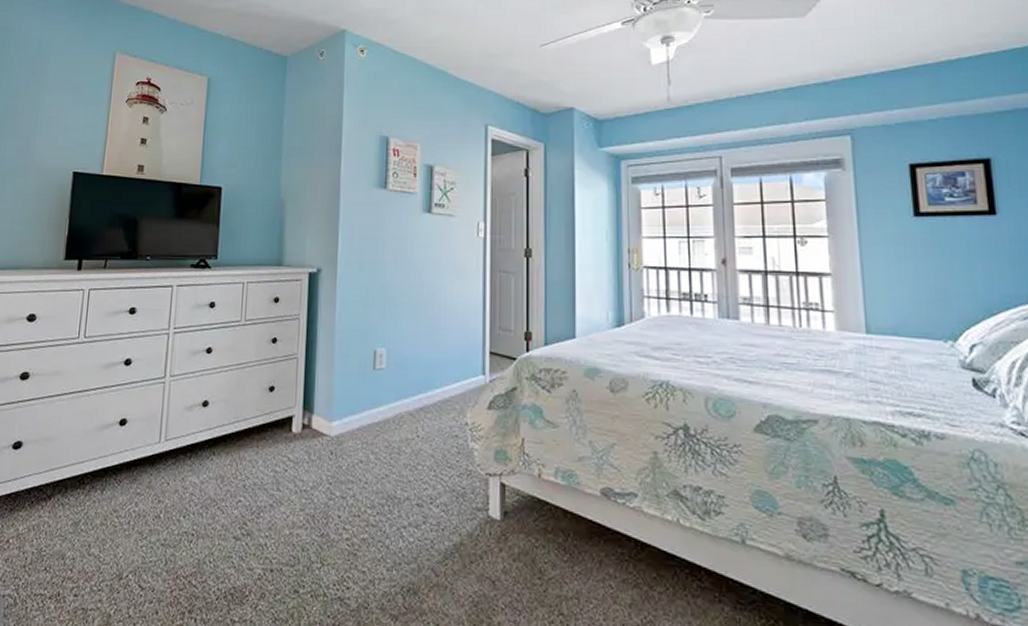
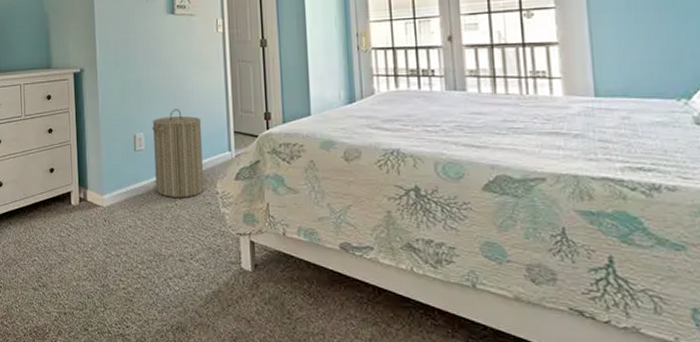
laundry hamper: none [396,322,454,429] -> present [152,109,205,198]

